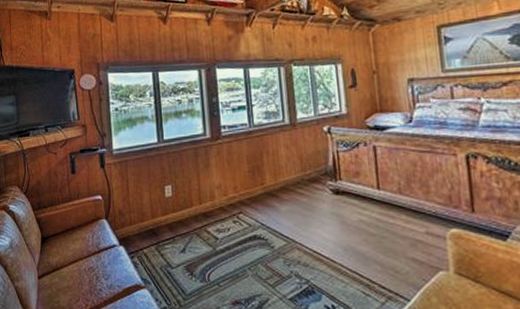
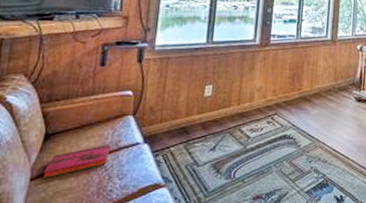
hardback book: none [47,247,93,277] -> present [43,145,111,178]

